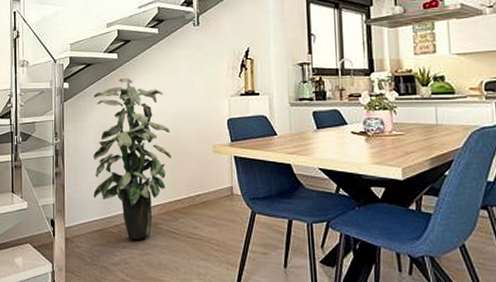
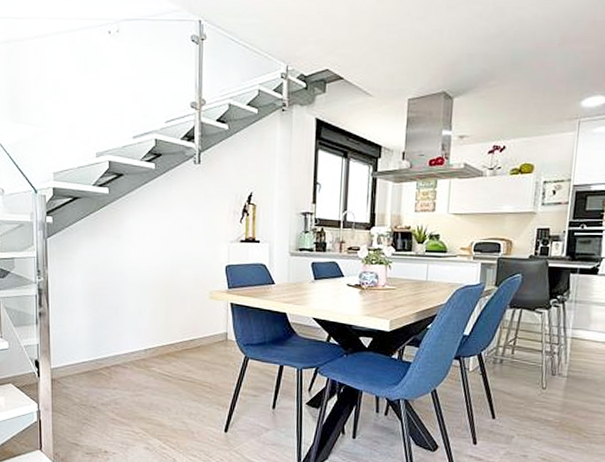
indoor plant: present [93,77,172,240] -> none [81,215,166,382]

